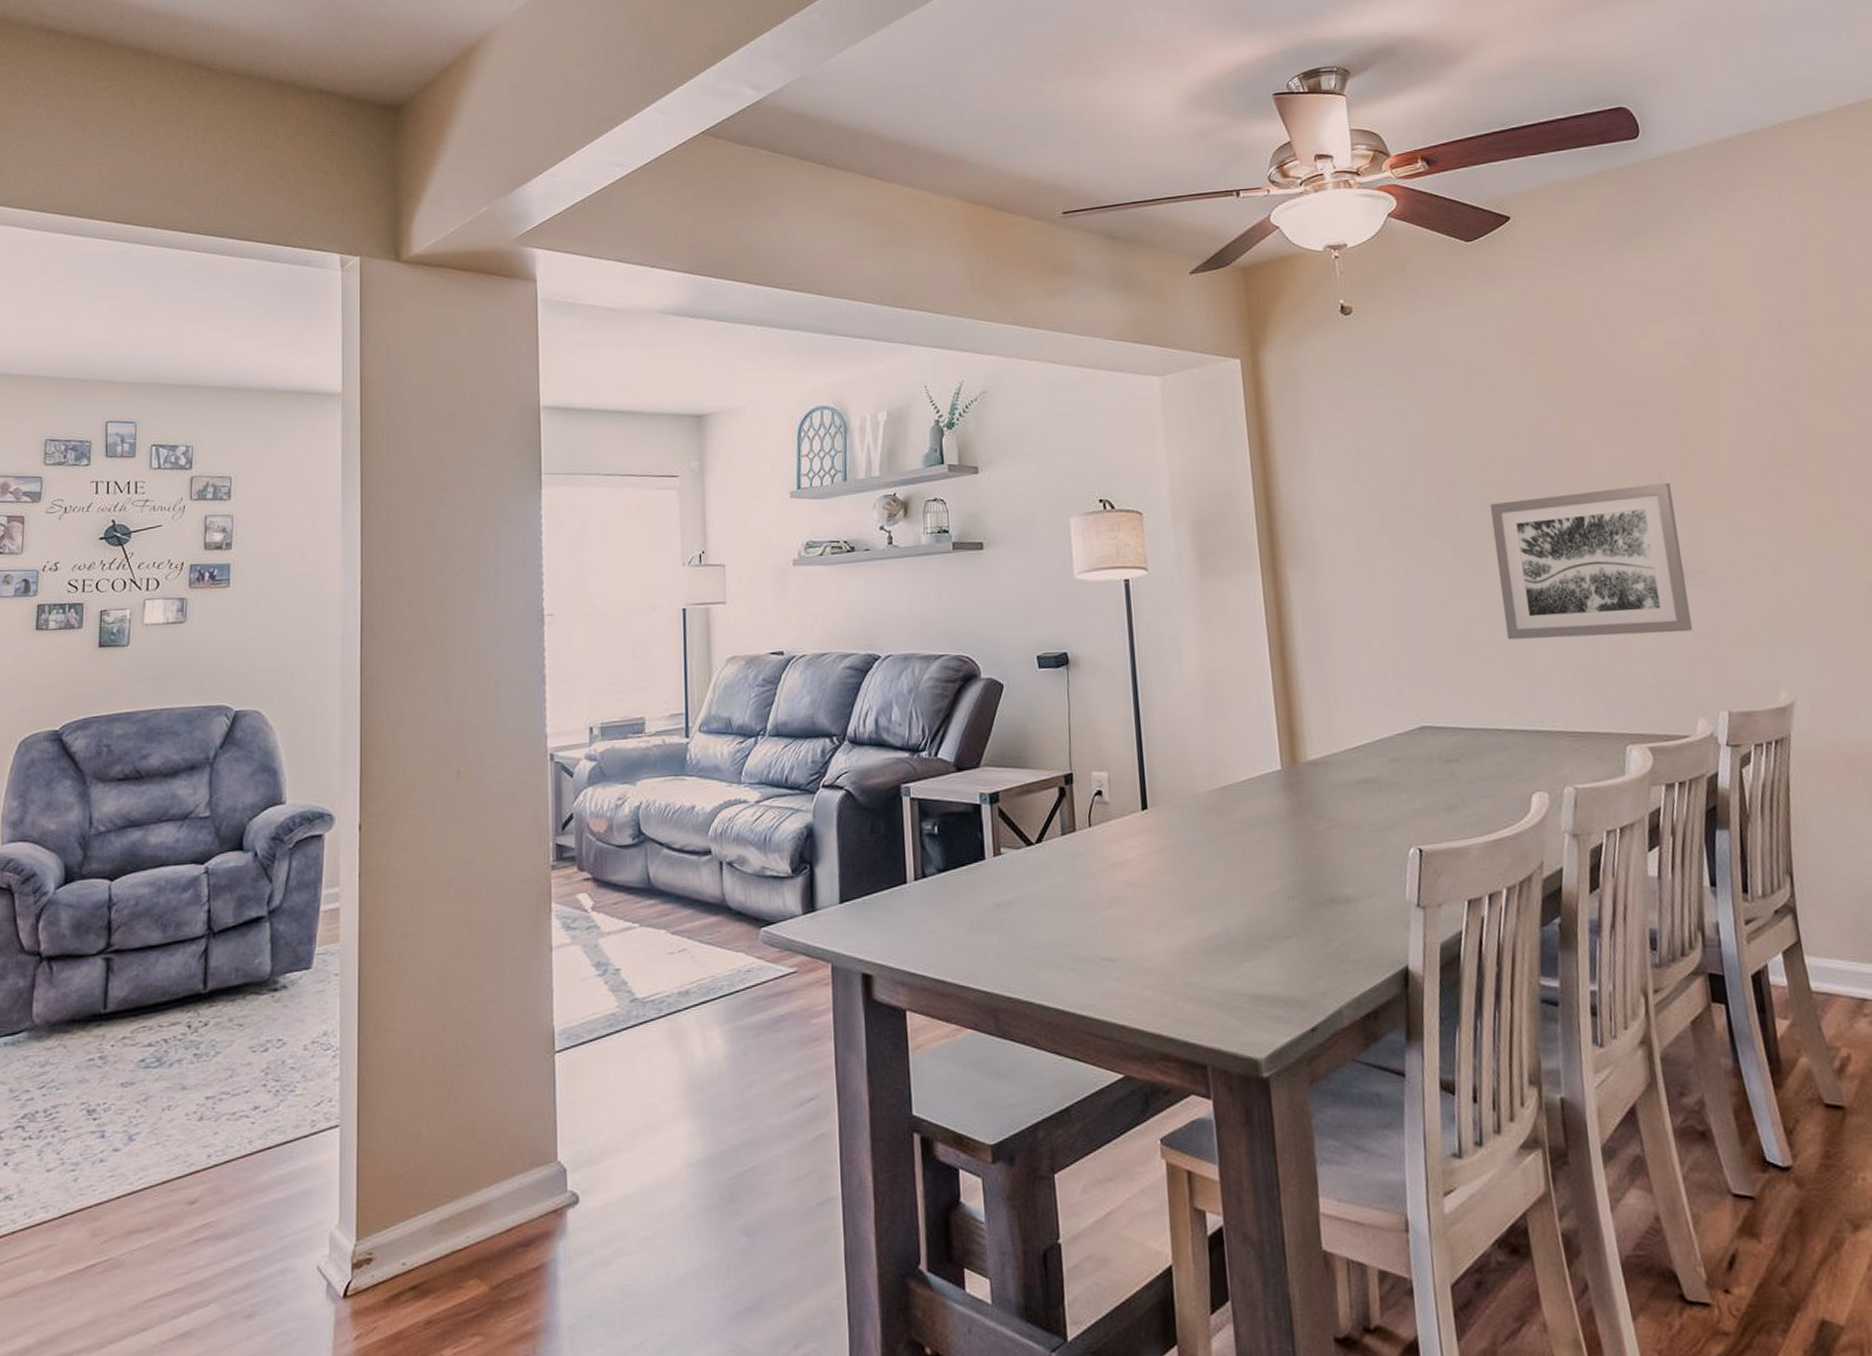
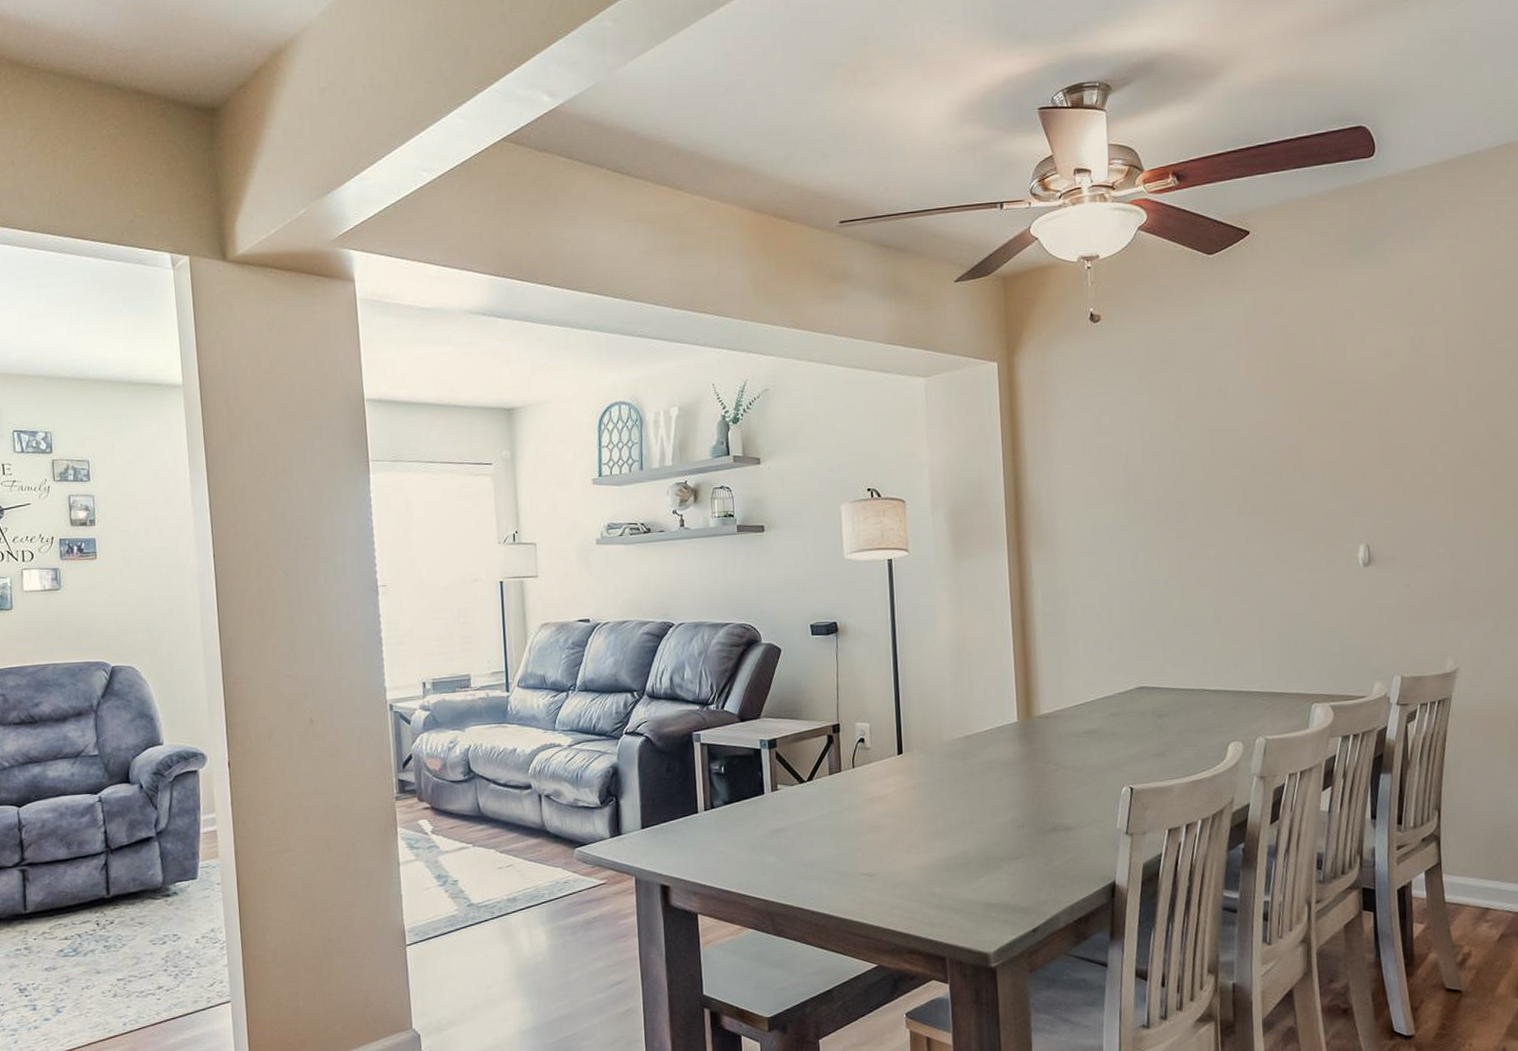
wall art: present [1489,482,1693,640] -> none [1211,478,1379,614]

